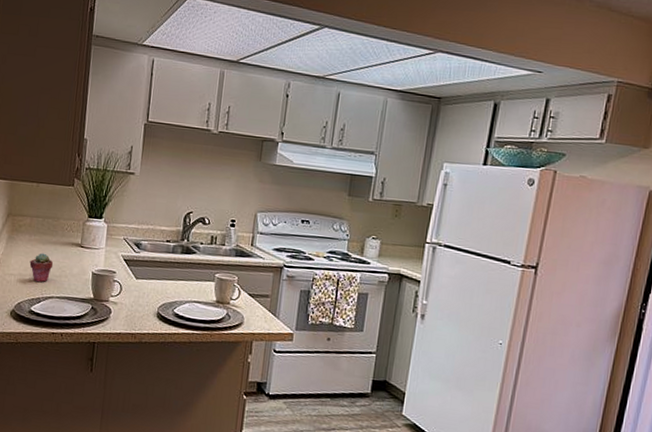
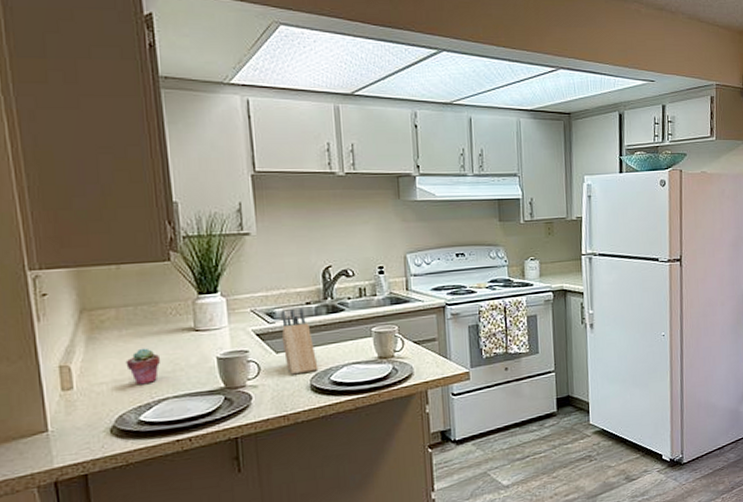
knife block: none [142,243,167,302] -> present [281,307,319,375]

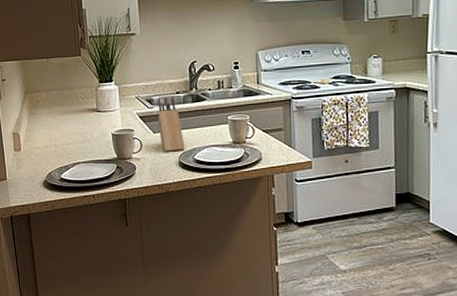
potted succulent: present [125,348,161,385] -> none [52,123,75,151]

